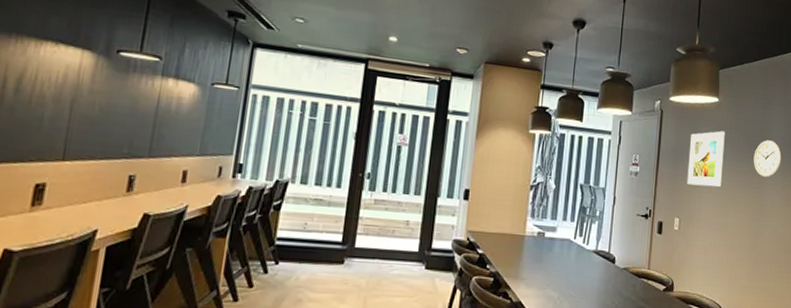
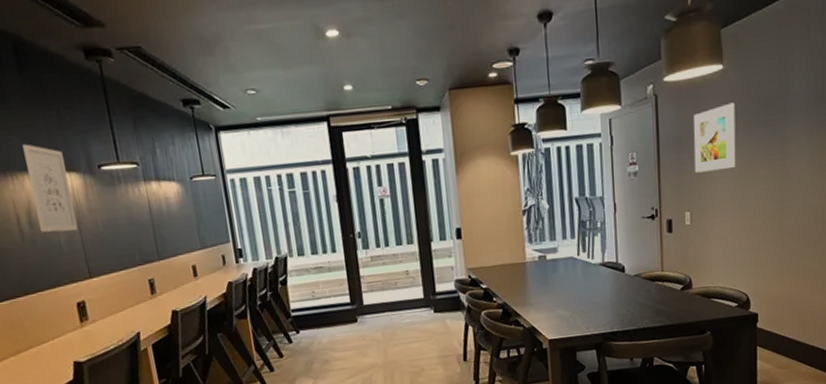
wall art: none [24,11,83,109] -> present [22,144,78,232]
wall clock: present [753,140,782,178] -> none [772,100,807,146]

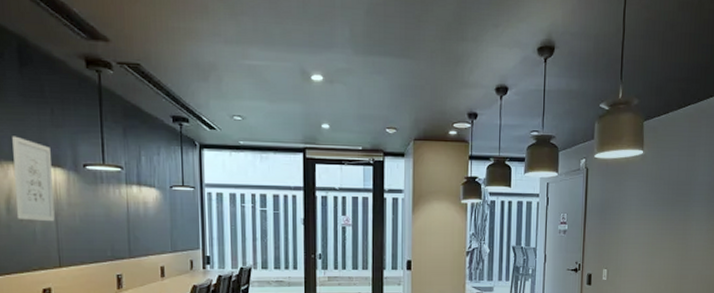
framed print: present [693,102,736,173] -> none [613,182,650,237]

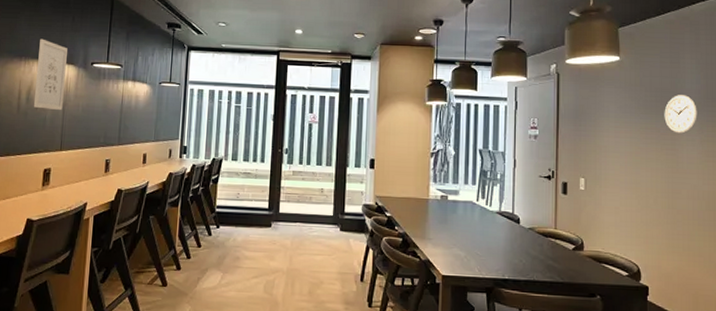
wall clock: none [678,187,707,224] -> present [664,95,697,134]

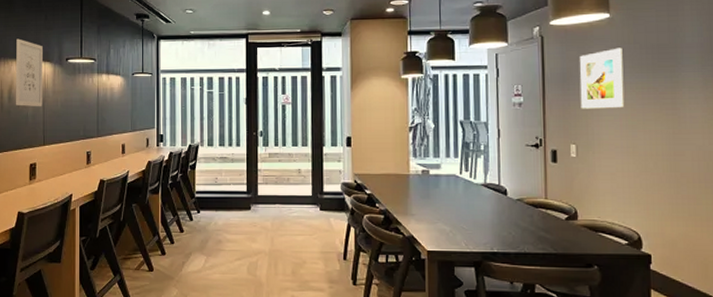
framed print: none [590,89,630,146] -> present [579,47,625,109]
wall clock: present [664,95,697,134] -> none [662,50,701,92]

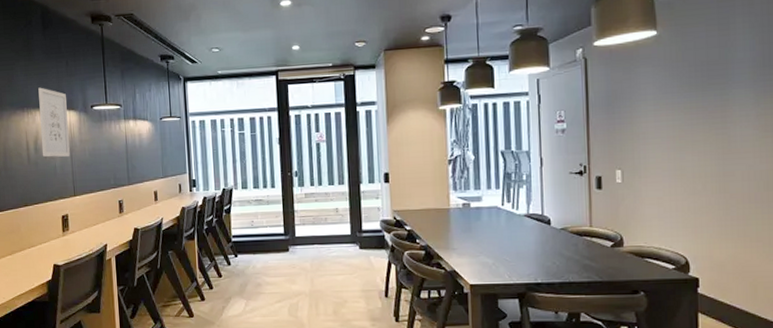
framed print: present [579,47,625,109] -> none [625,66,672,133]

